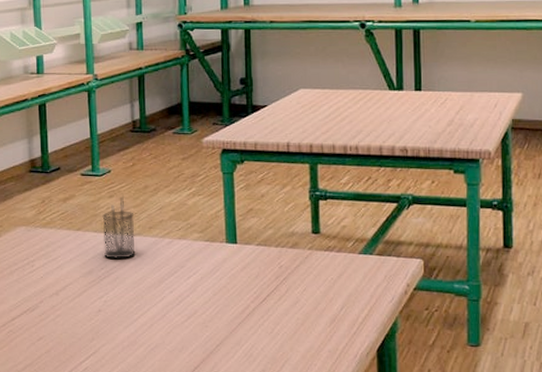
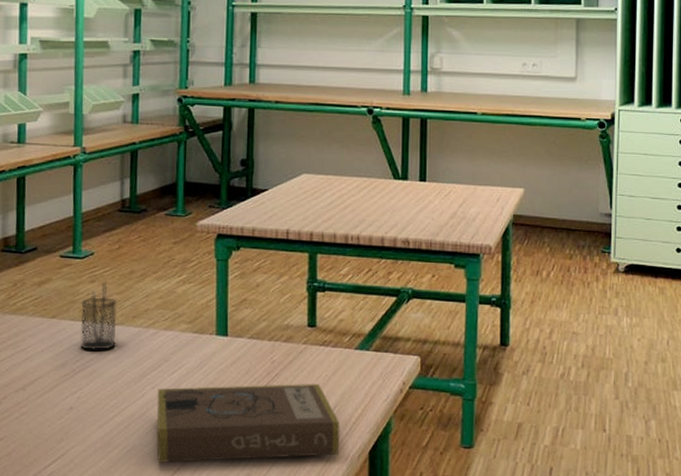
book: none [175,287,348,359] -> present [157,384,340,463]

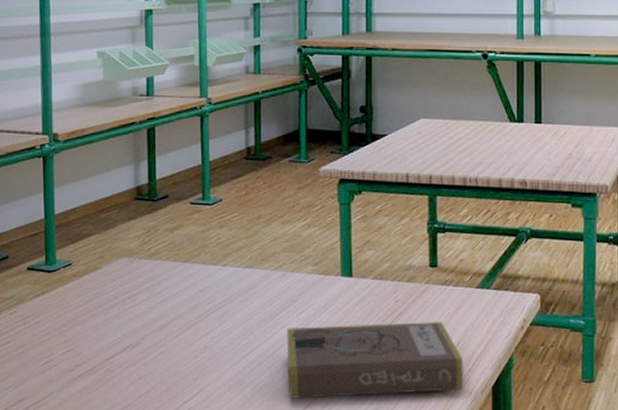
pencil holder: present [80,279,118,350] -> none [212,224,246,292]

